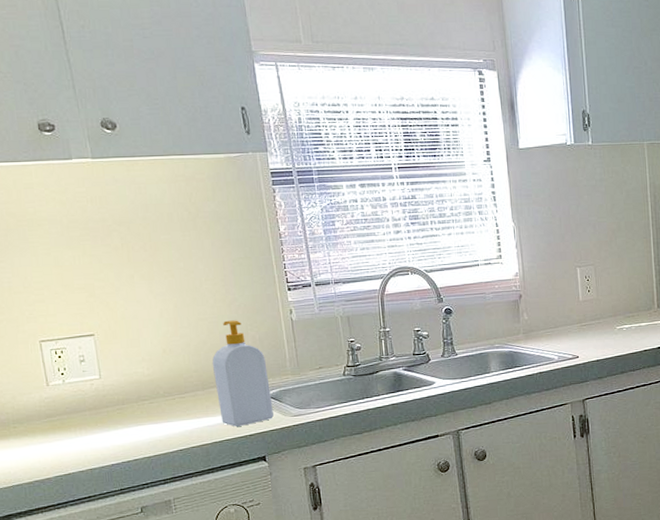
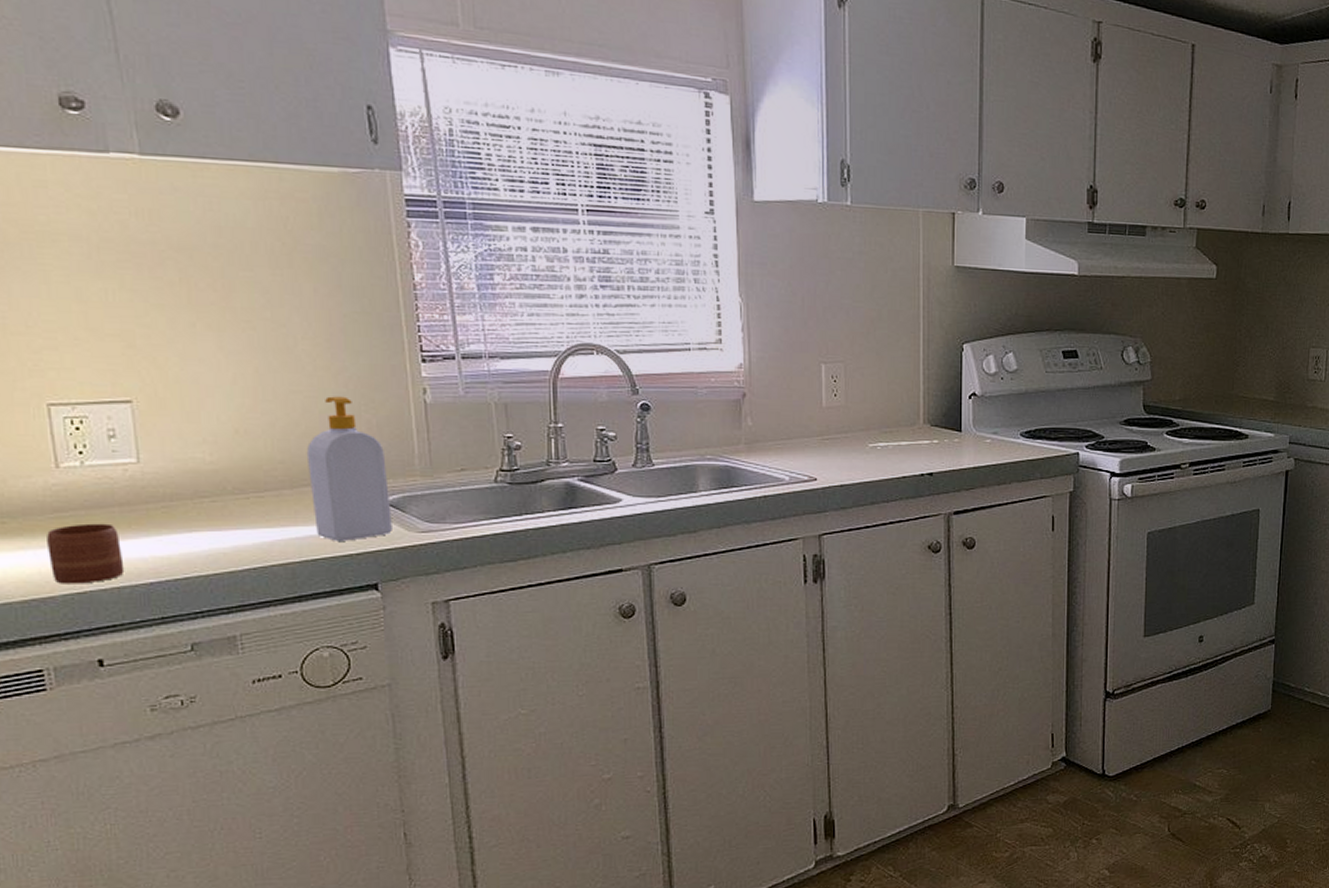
mug: none [43,423,95,469] -> present [47,523,125,584]

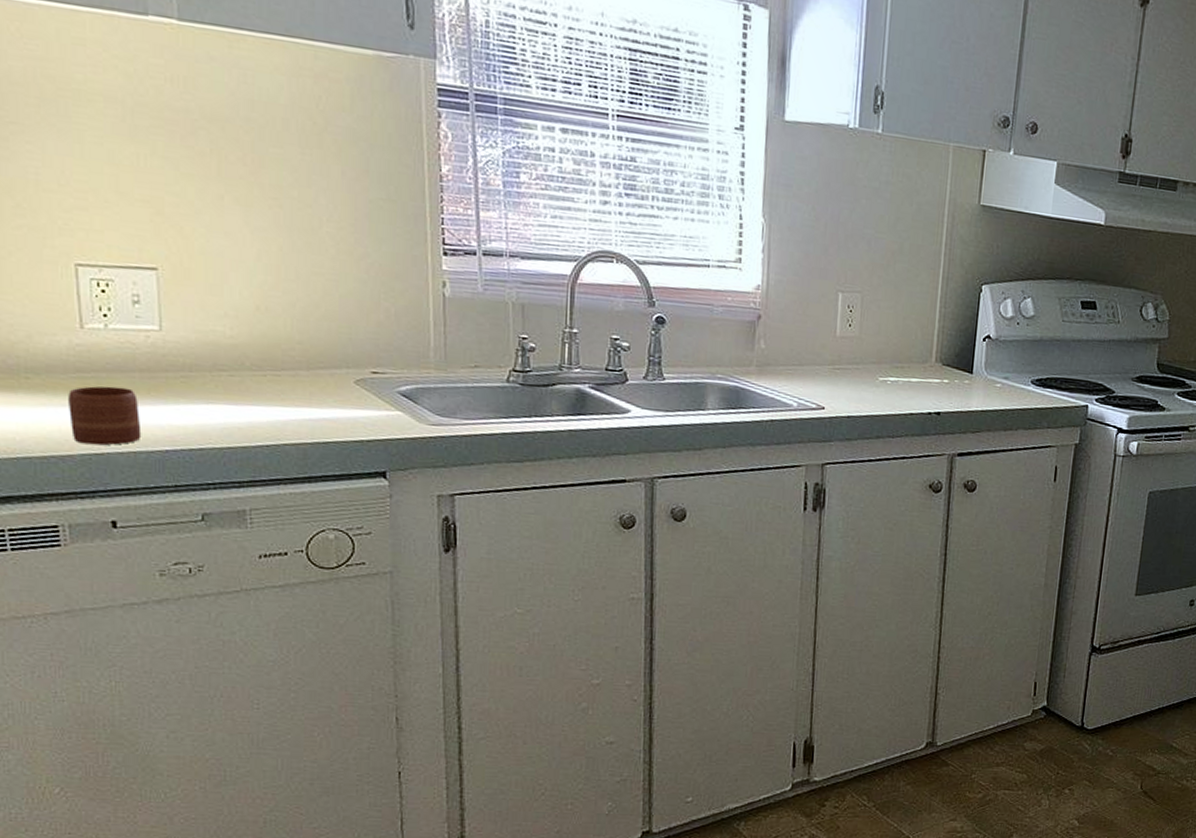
soap bottle: present [306,396,392,543] -> none [324,281,404,428]

